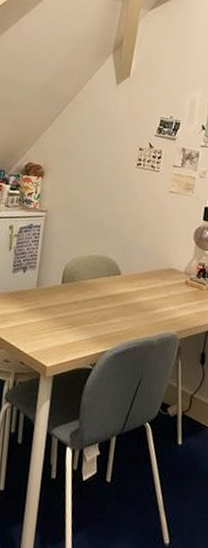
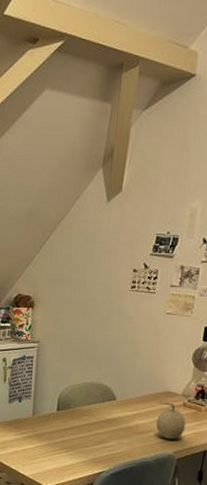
fruit: none [160,279,189,319] -> present [156,402,186,440]

